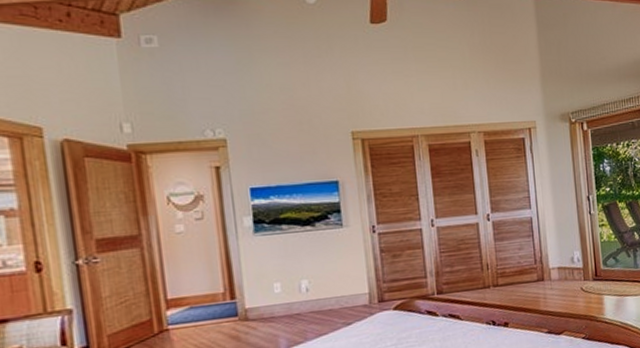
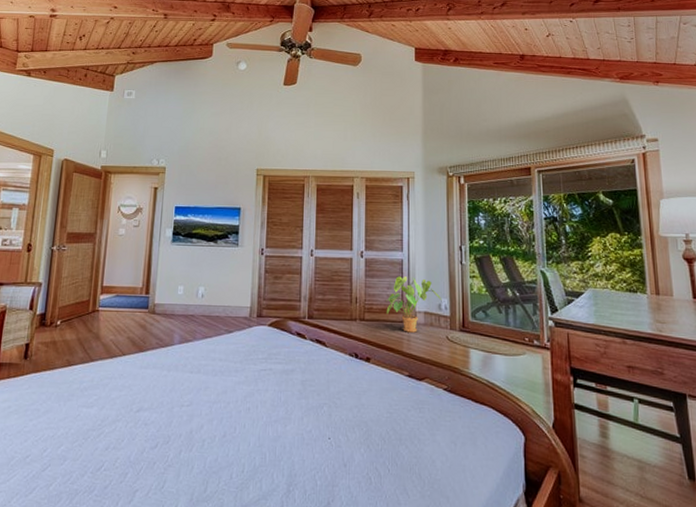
house plant: none [519,234,574,291] -> present [386,276,442,333]

